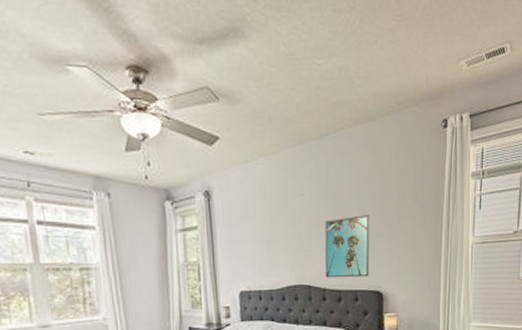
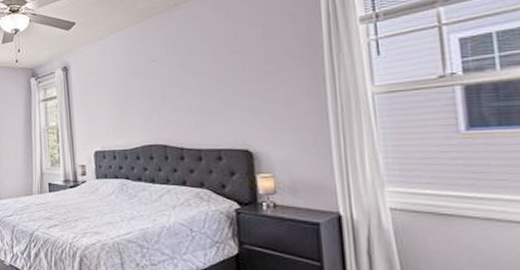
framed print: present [325,215,369,278] -> none [178,73,233,138]

